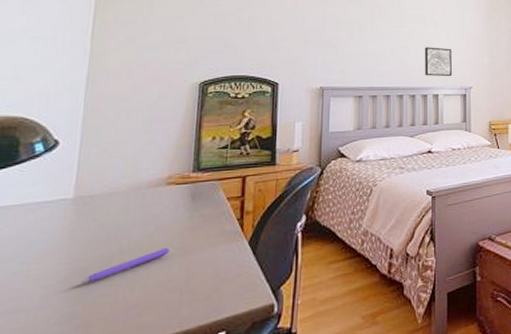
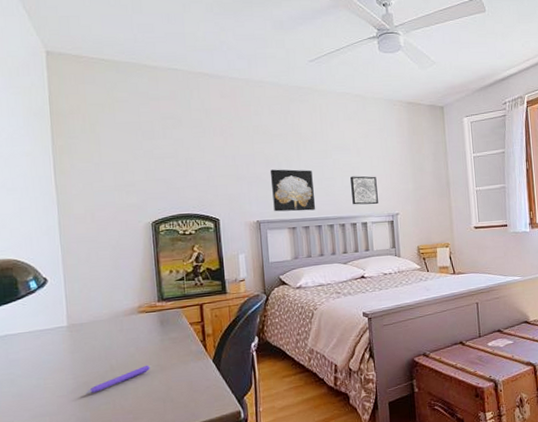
wall art: none [340,35,386,80] -> present [270,169,316,212]

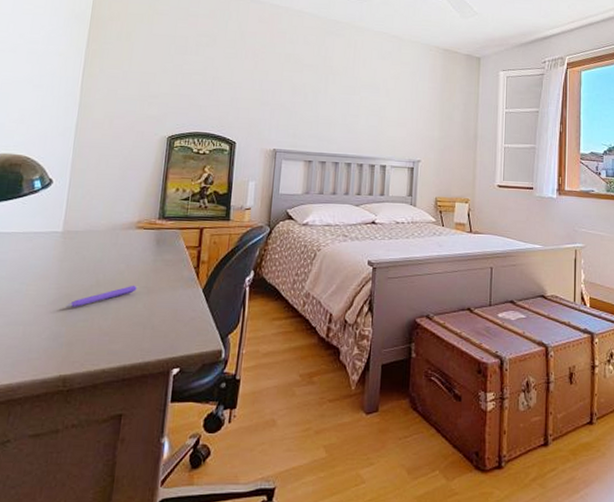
wall art: present [270,169,316,212] -> none [292,99,337,146]
wall art: present [350,176,378,205] -> none [374,116,402,149]

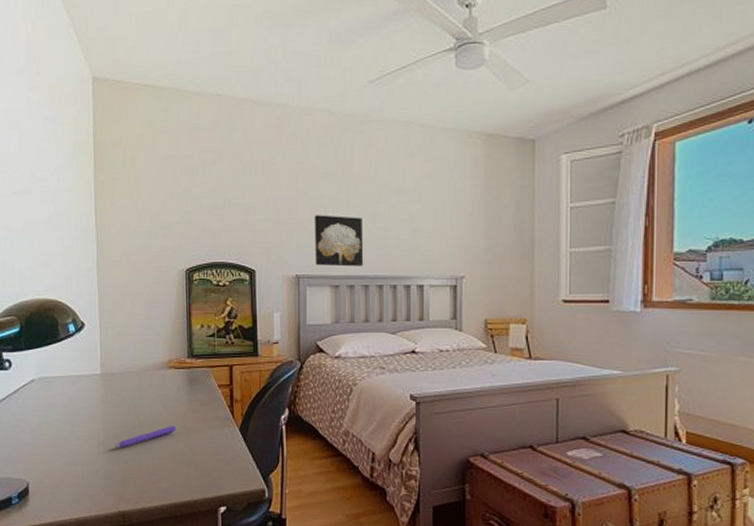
wall art: none [292,99,337,146] -> present [314,215,364,267]

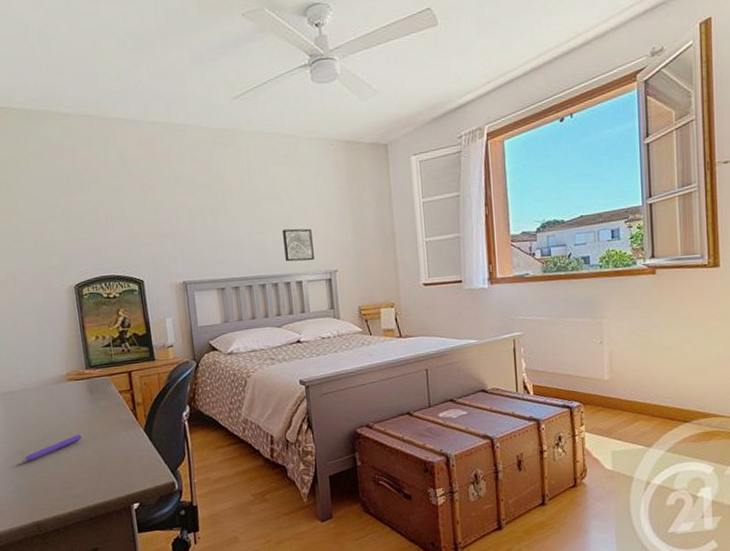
wall art: present [314,215,364,267] -> none [194,223,246,272]
wall art: none [408,227,440,264] -> present [283,228,314,262]

